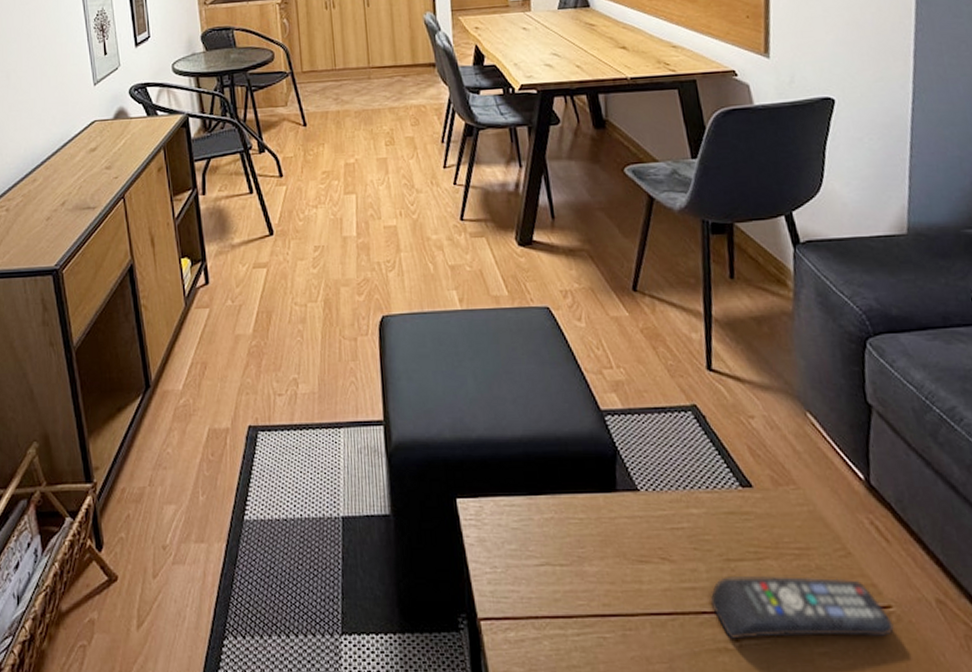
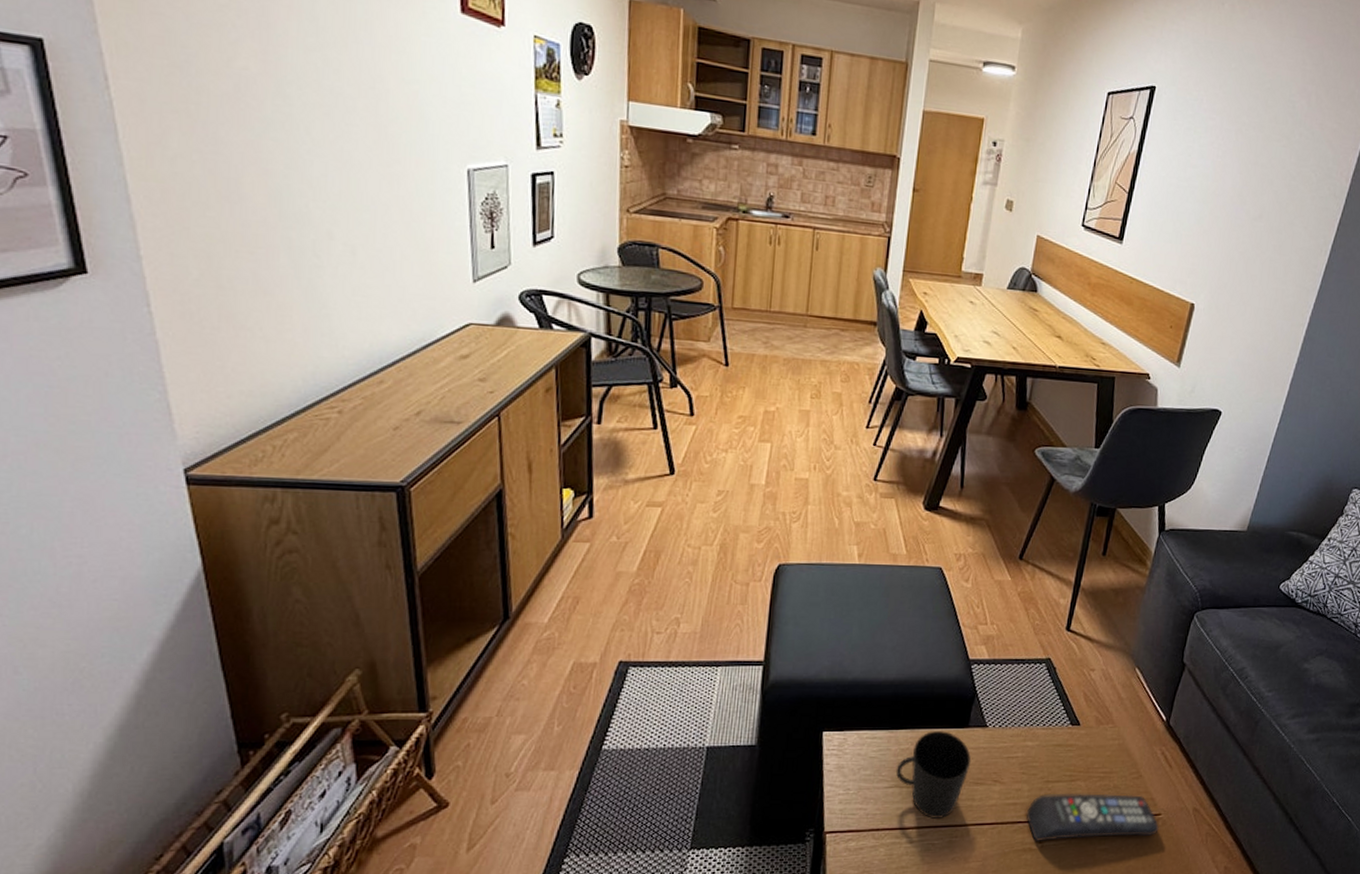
cup: none [543,496,629,605] -> present [895,731,971,819]

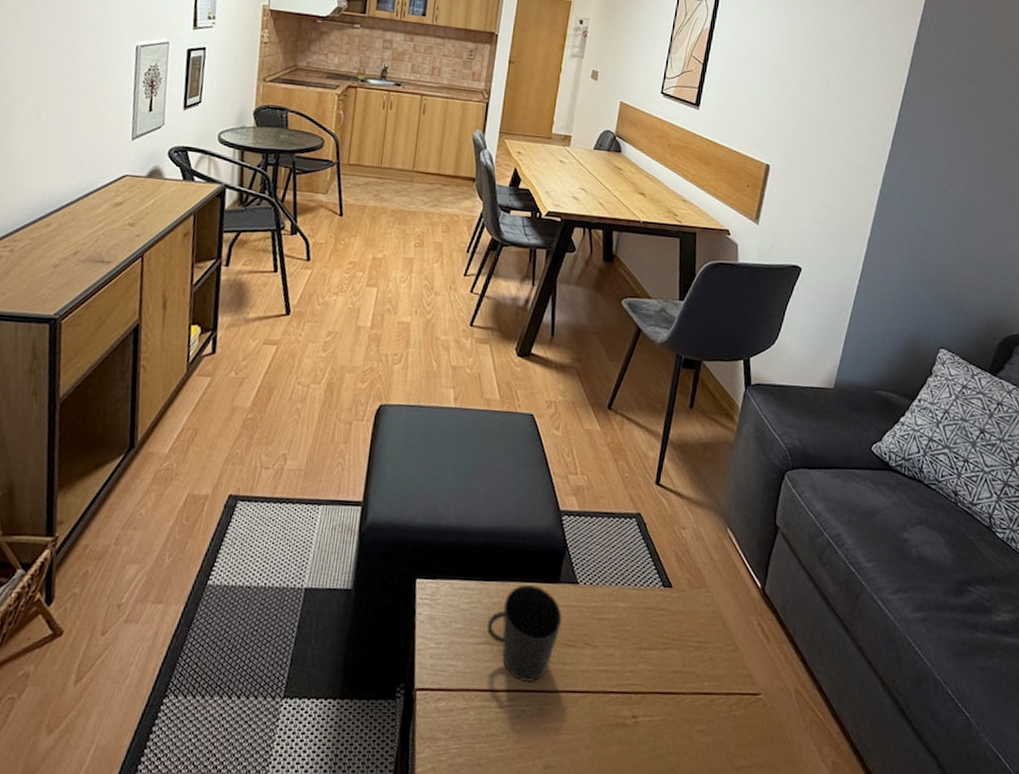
remote control: present [1026,794,1159,842] -> none [618,662,759,718]

